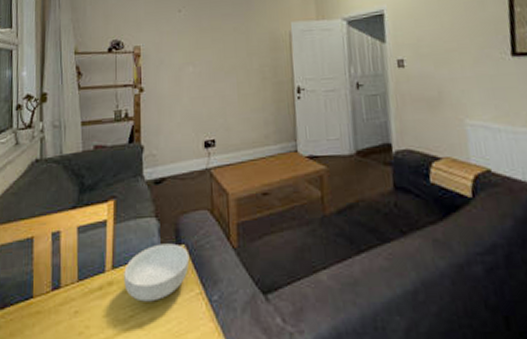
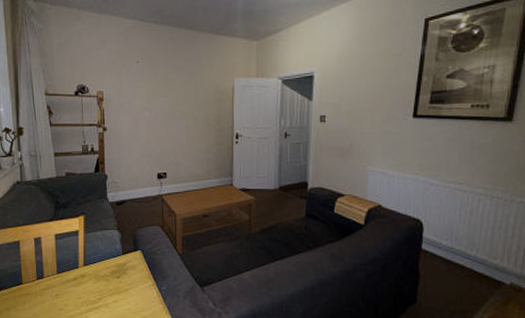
cereal bowl: present [124,243,190,302] -> none [93,249,145,289]

